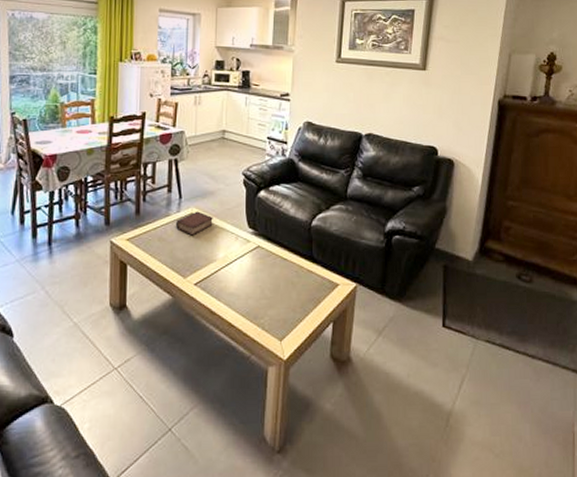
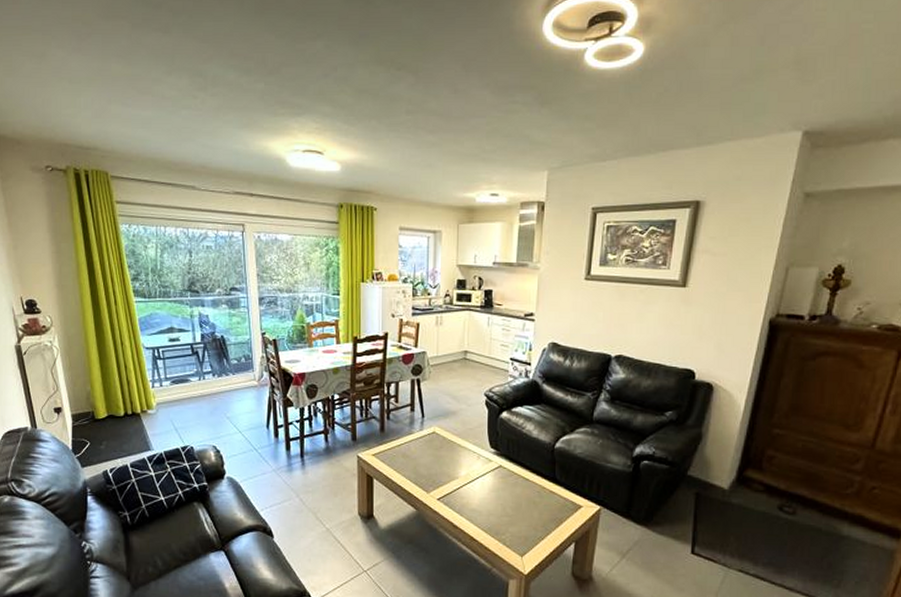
book: present [176,211,213,236] -> none [419,430,455,454]

